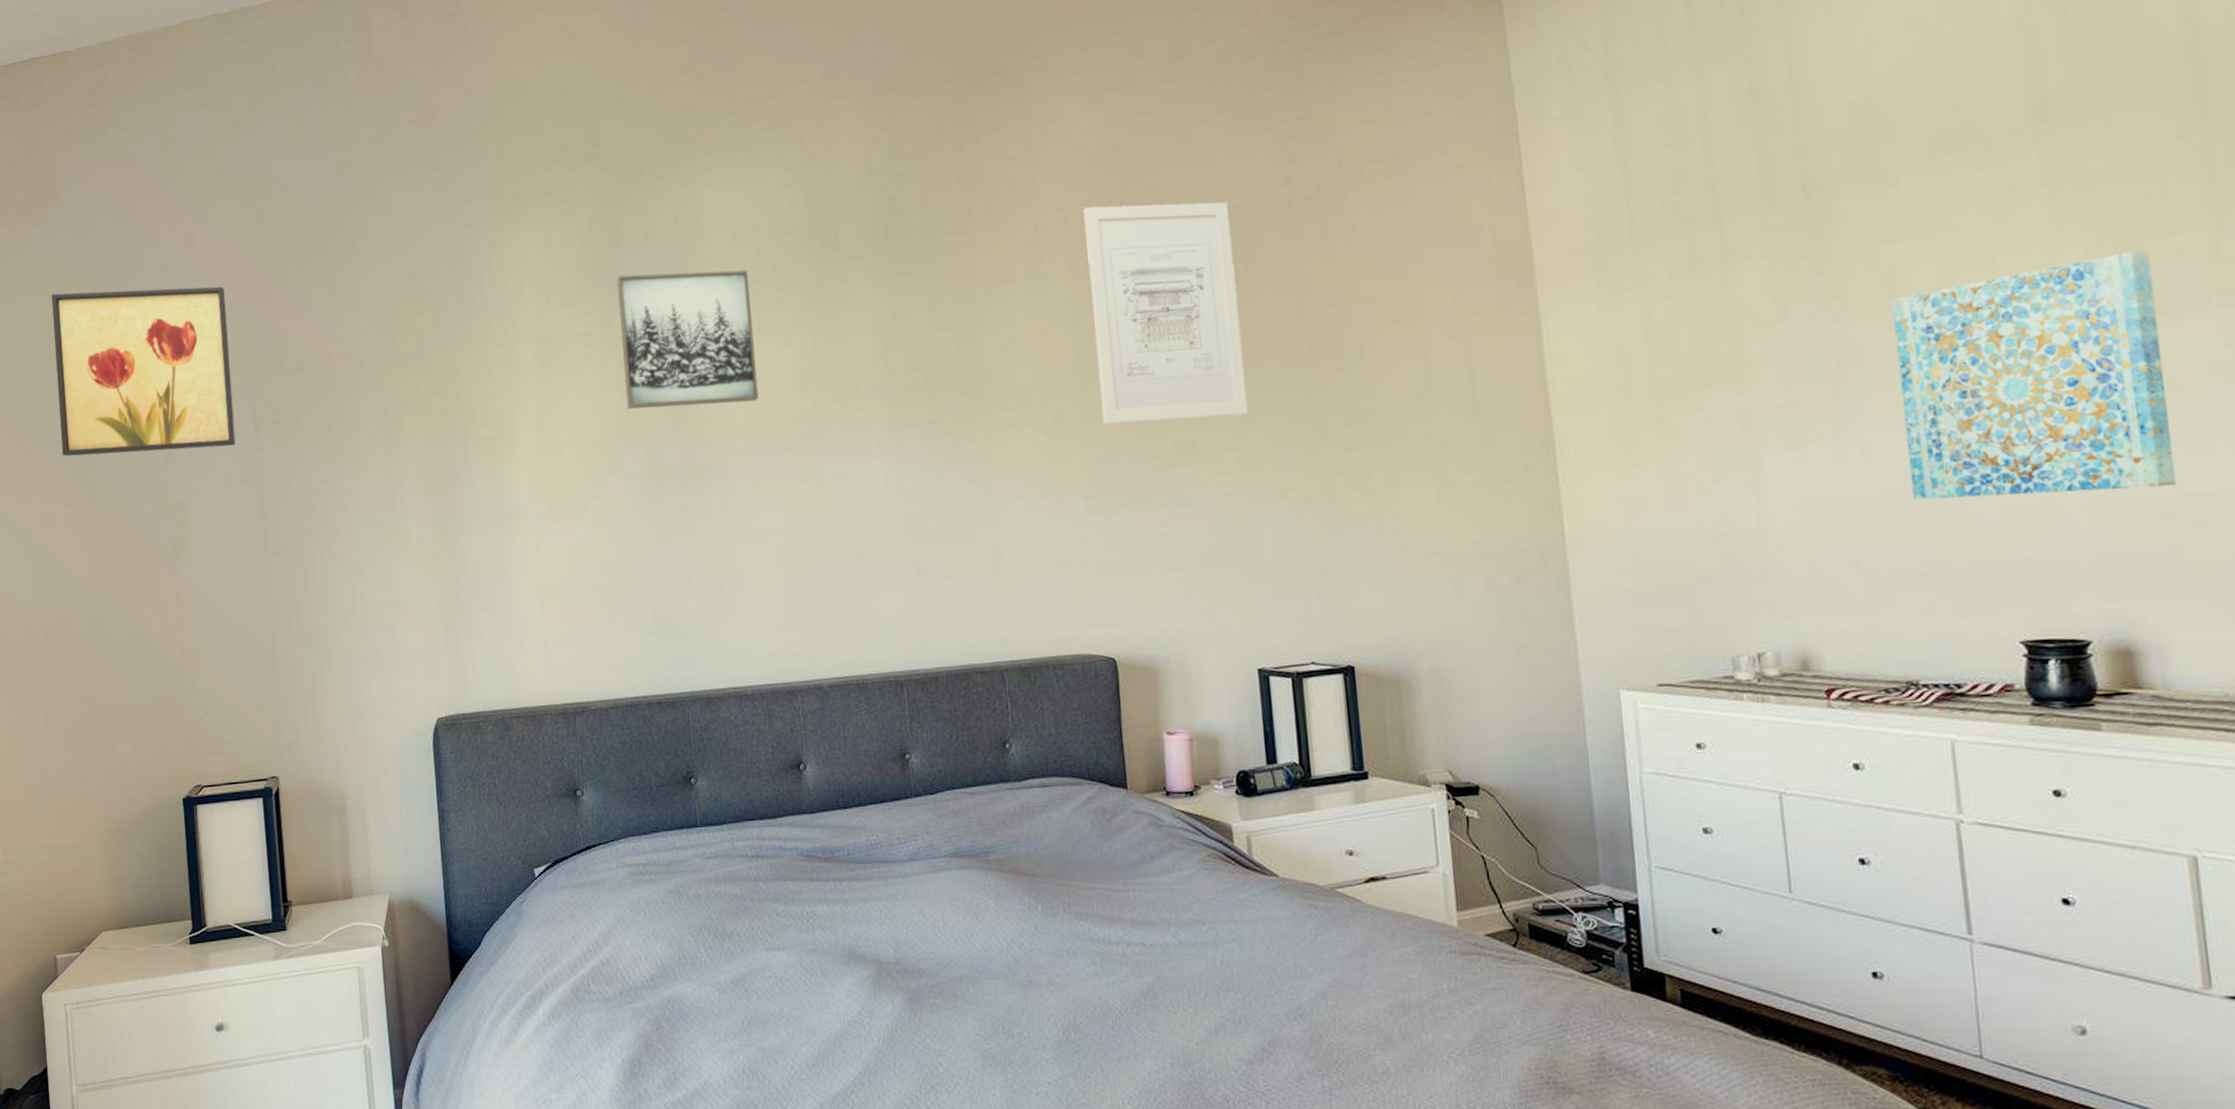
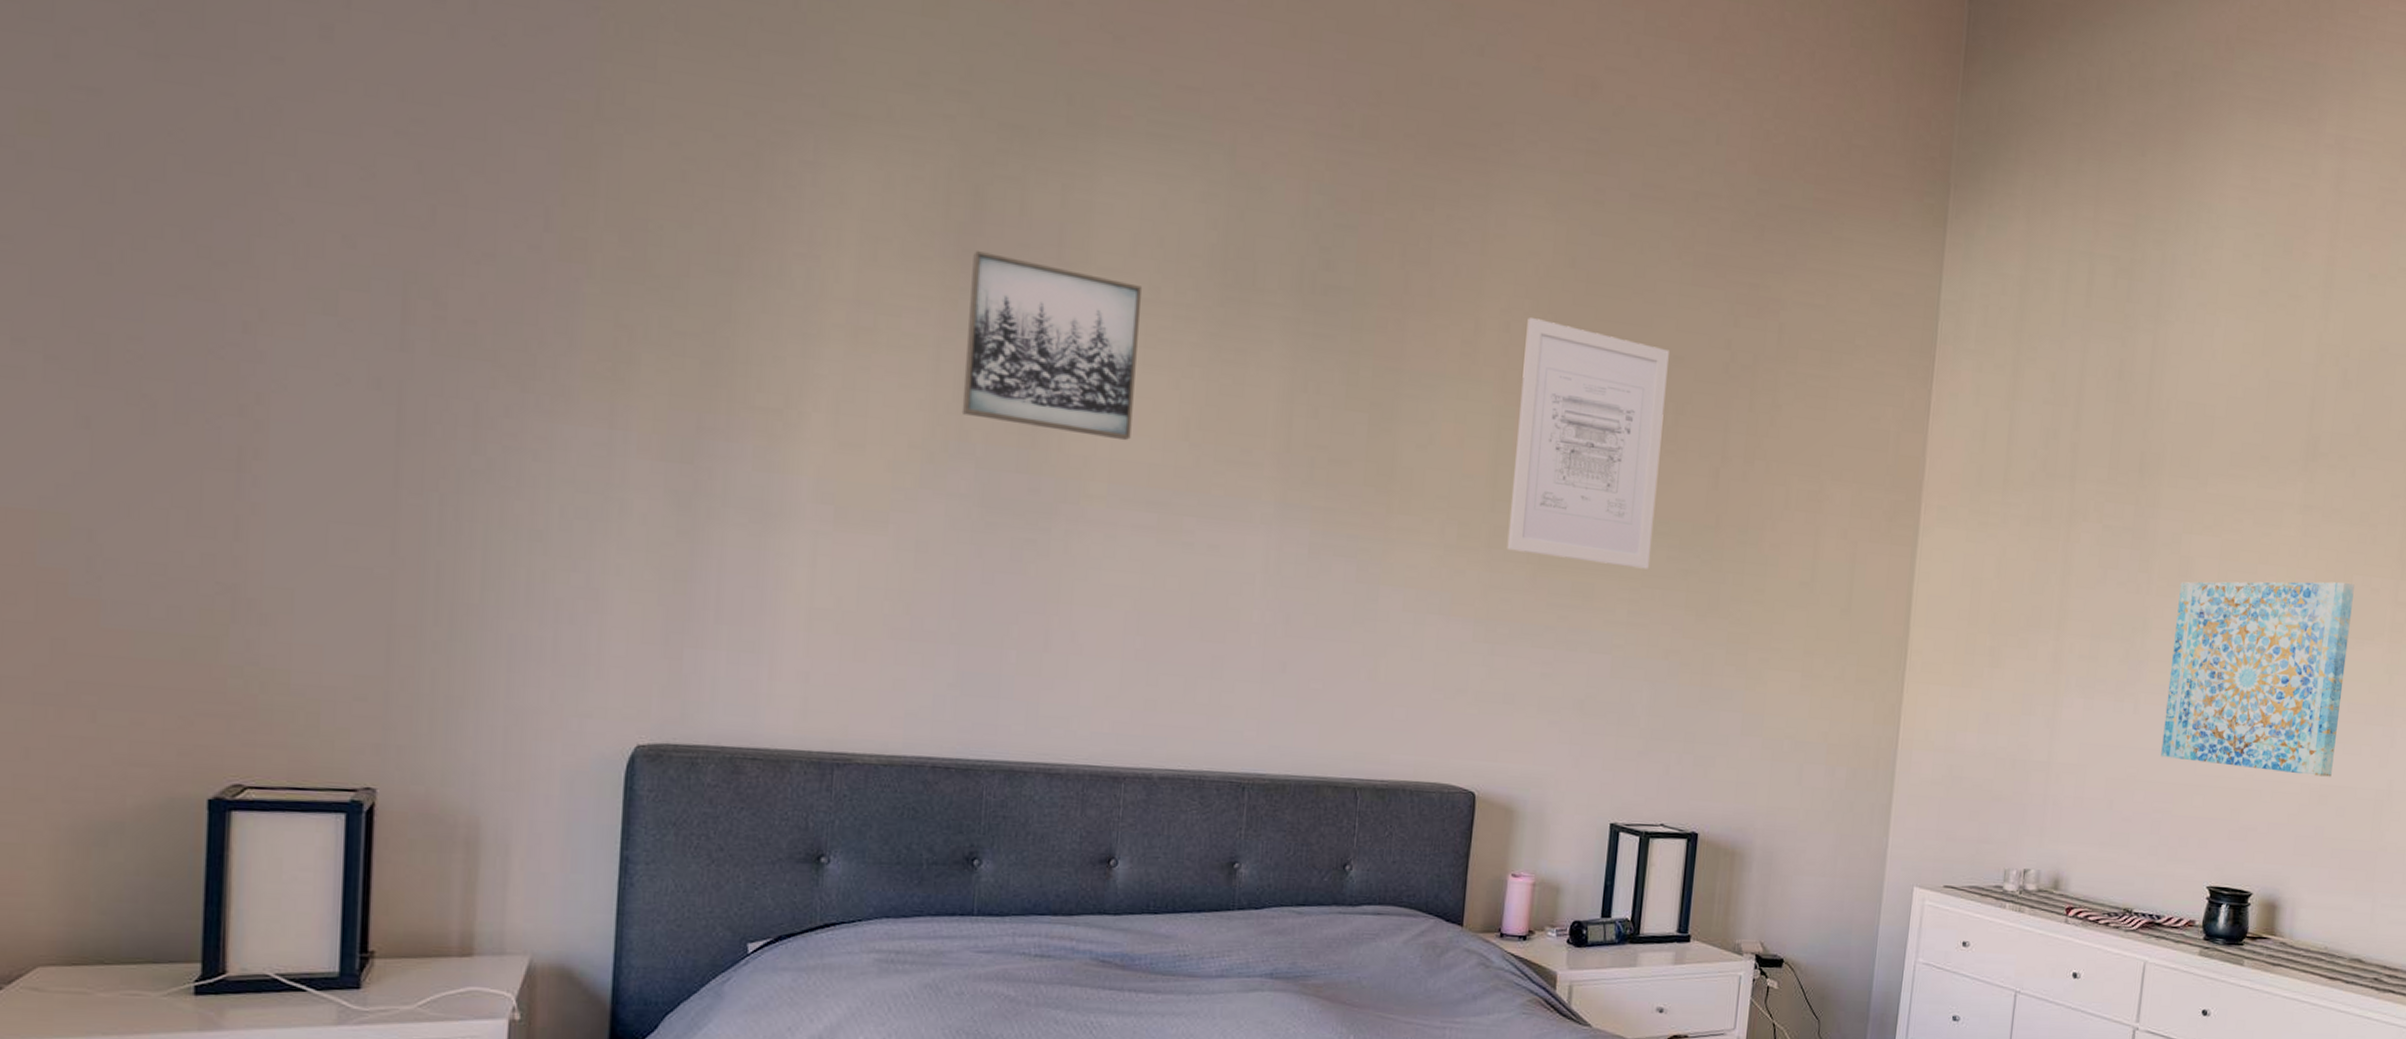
wall art: present [51,286,236,457] -> none [48,42,377,336]

